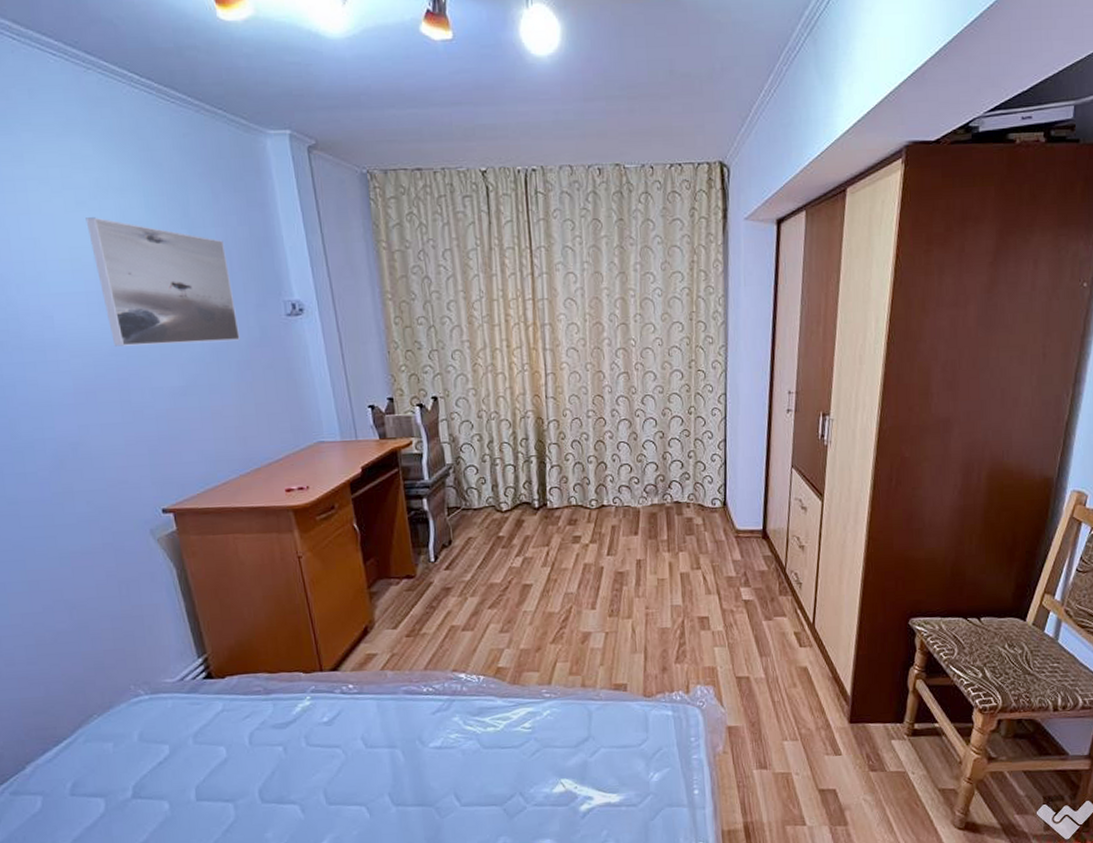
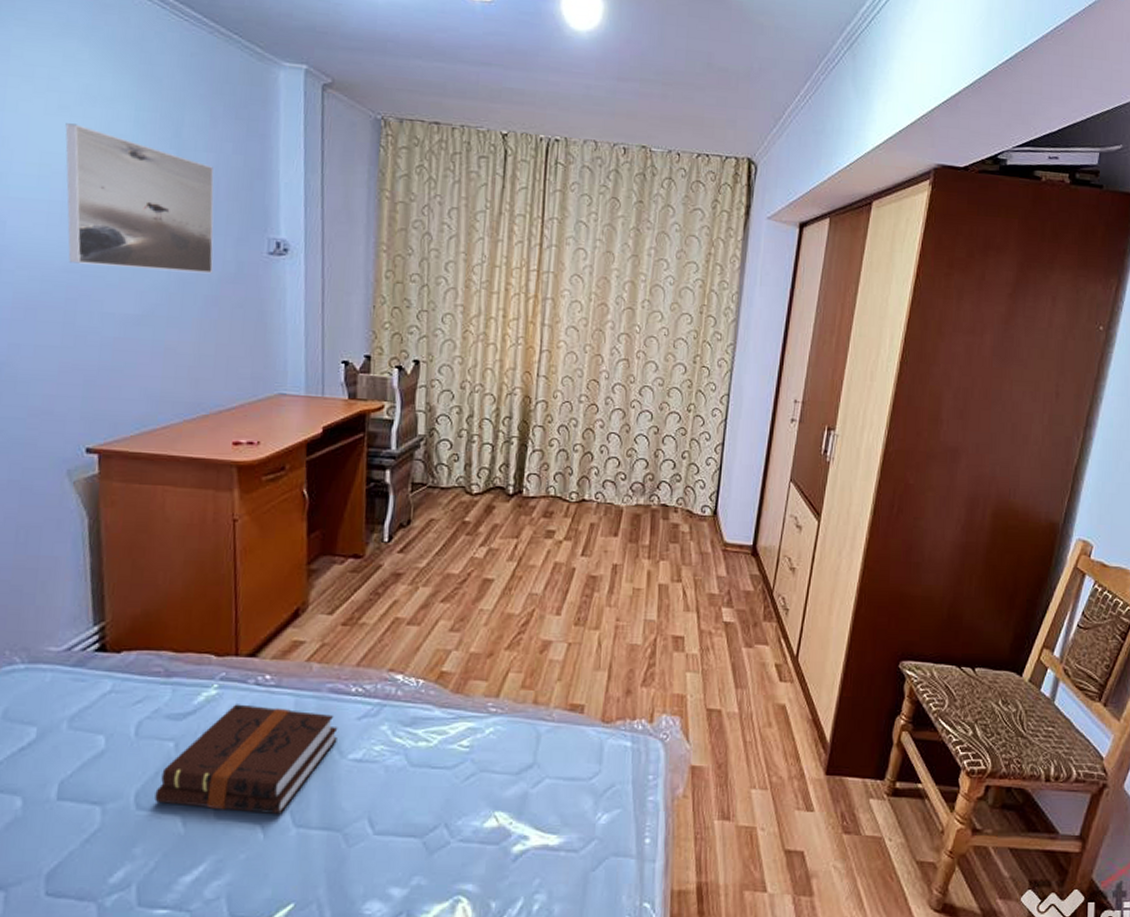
hardback book: none [275,710,418,798] -> present [155,704,338,815]

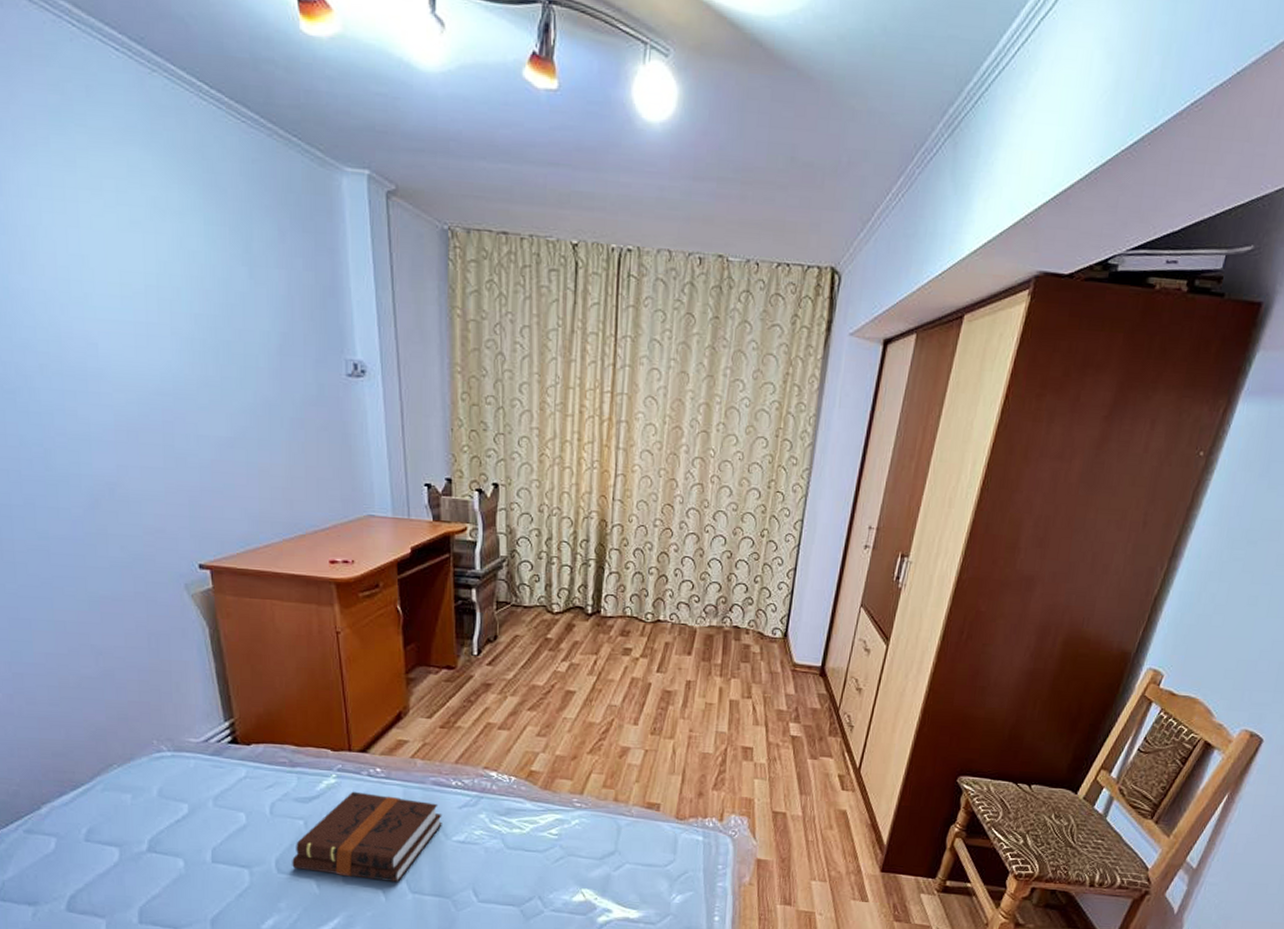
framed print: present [65,123,214,274] -> none [139,240,295,396]

